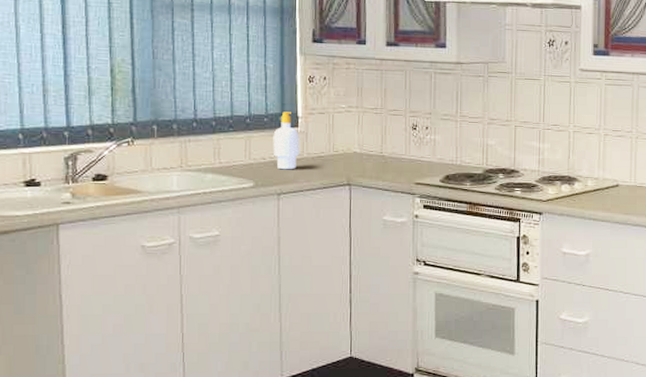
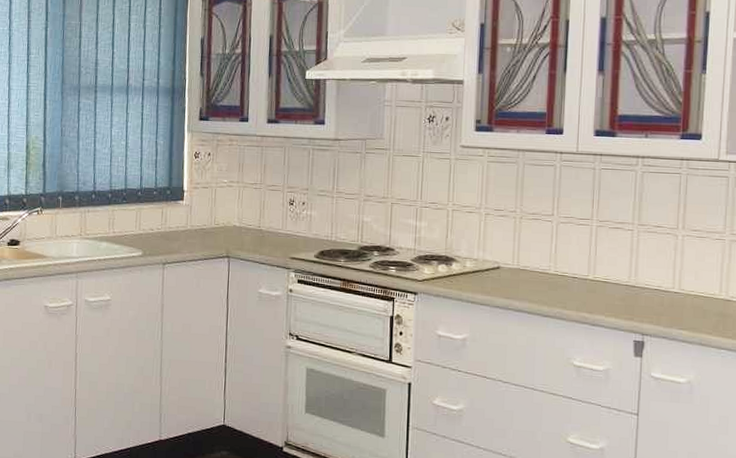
soap bottle: present [273,112,299,170] -> none [160,185,184,241]

